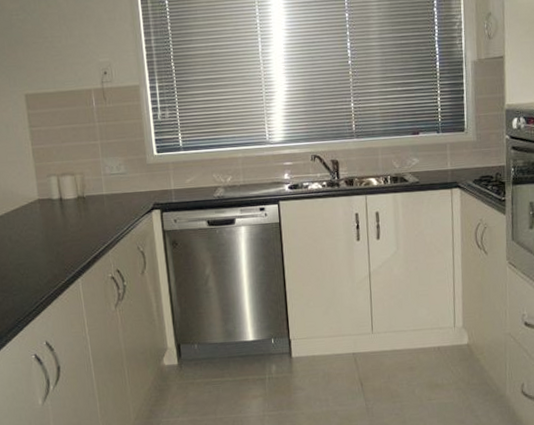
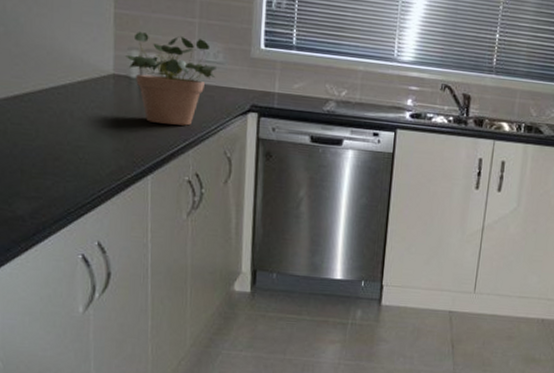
potted plant: none [46,156,121,234] -> present [126,32,216,126]

